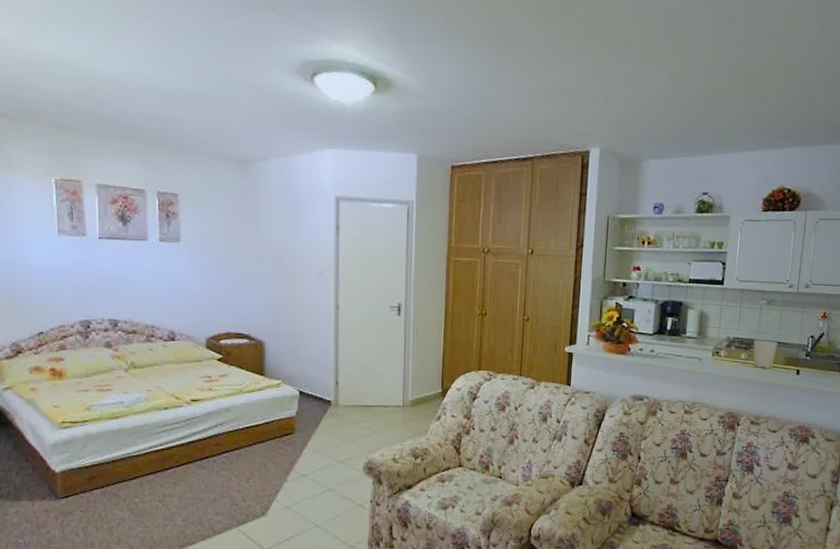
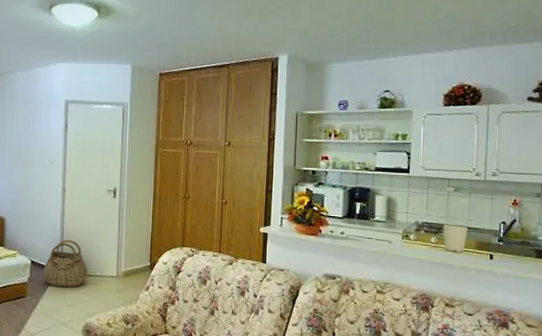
basket: none [313,365,369,421] -> present [42,240,88,288]

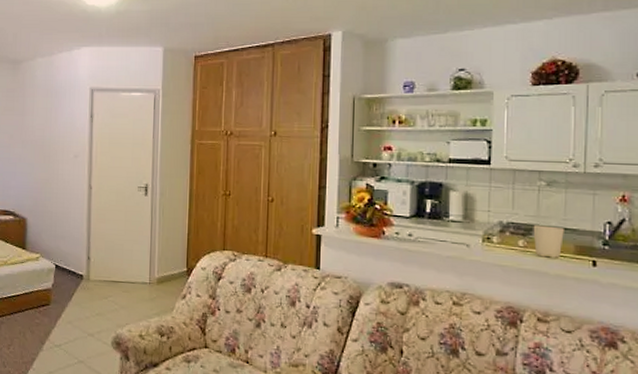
basket: present [42,240,88,288] -> none [67,242,118,295]

